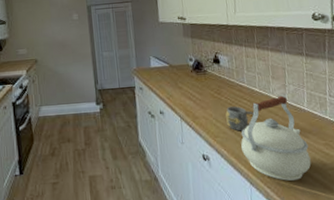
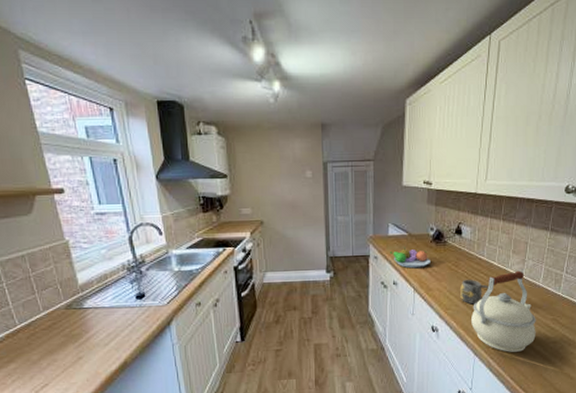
fruit bowl: none [153,78,193,98] -> present [389,247,431,269]

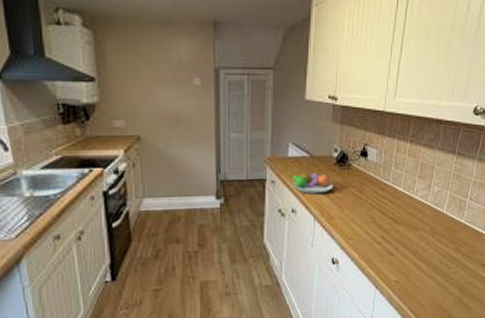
mug: present [460,279,491,305] -> none [363,206,395,234]
kettle: present [471,270,536,352] -> none [373,197,439,284]

